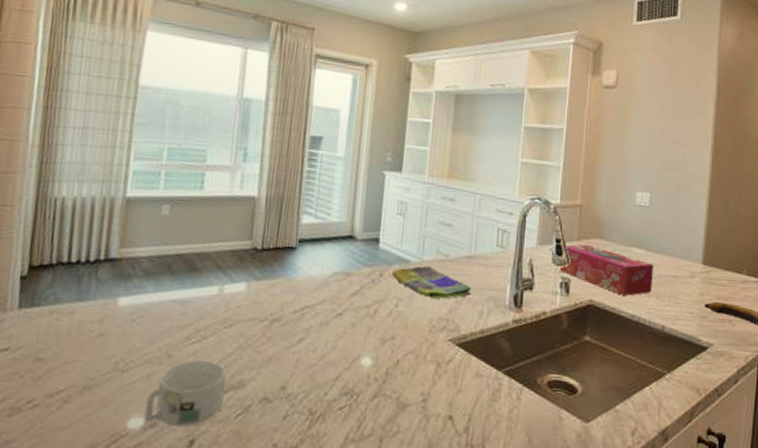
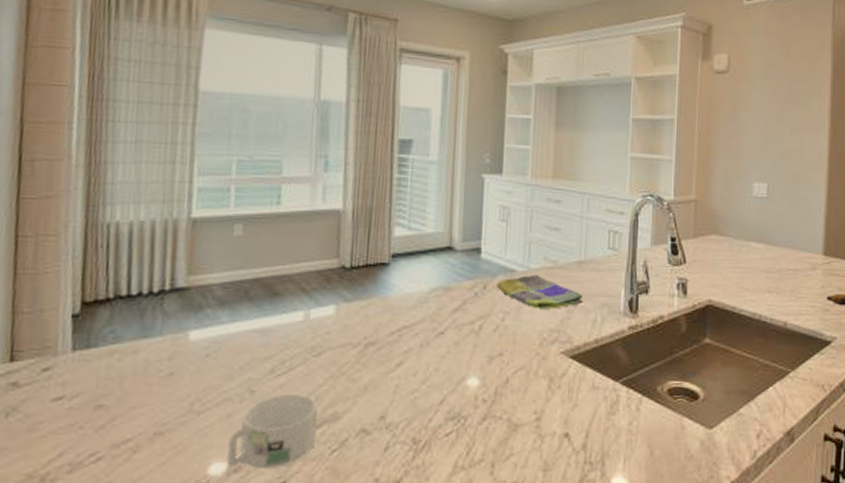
tissue box: present [559,244,653,296] -> none [675,241,773,293]

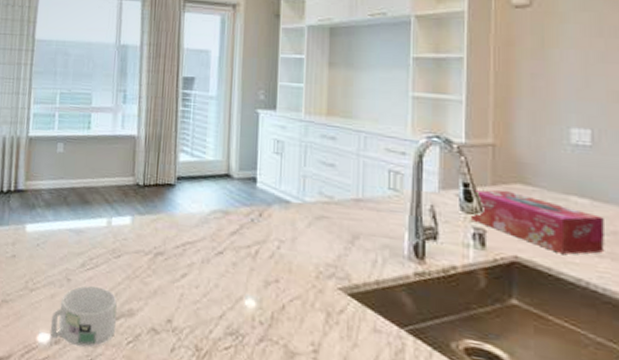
dish towel: present [497,274,584,309] -> none [272,207,363,244]
tissue box: none [675,241,773,293] -> present [470,190,605,255]

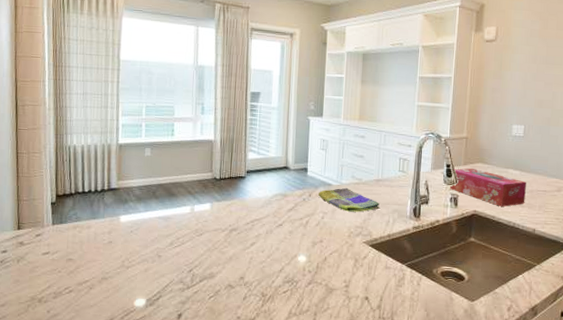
mug: present [50,285,118,348] -> none [145,258,201,306]
dish towel: none [272,207,363,244] -> present [318,187,380,212]

